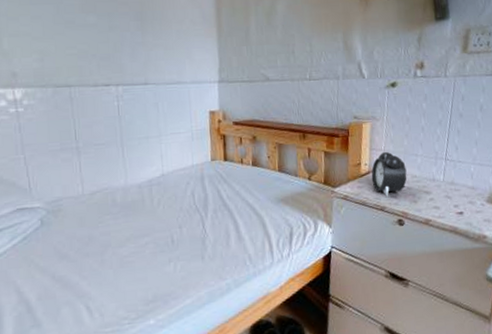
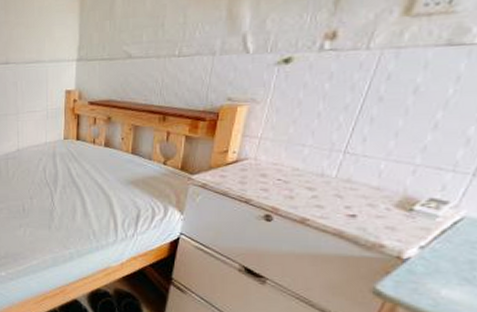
alarm clock: present [371,151,407,197] -> none [238,139,287,189]

